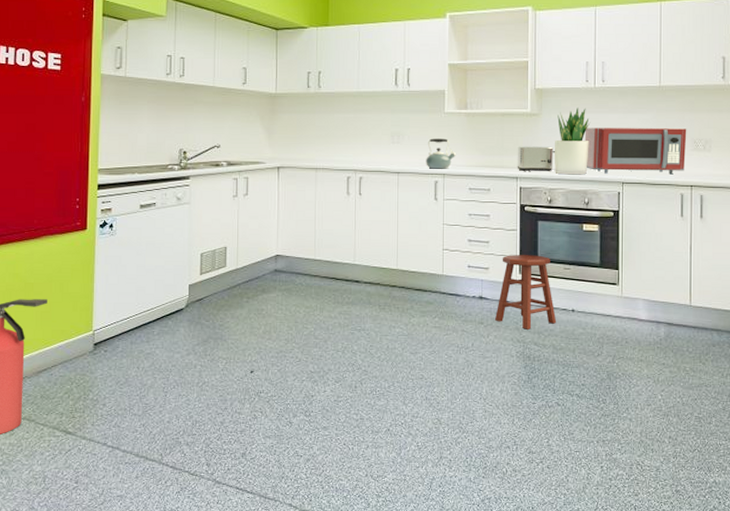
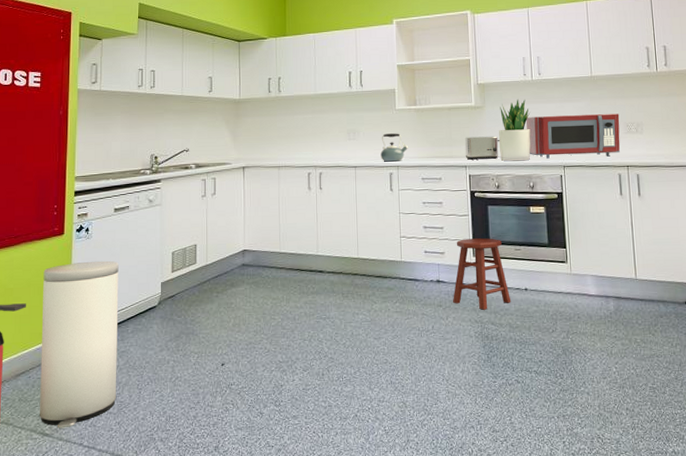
pedal bin: none [61,259,144,428] -> present [39,260,119,429]

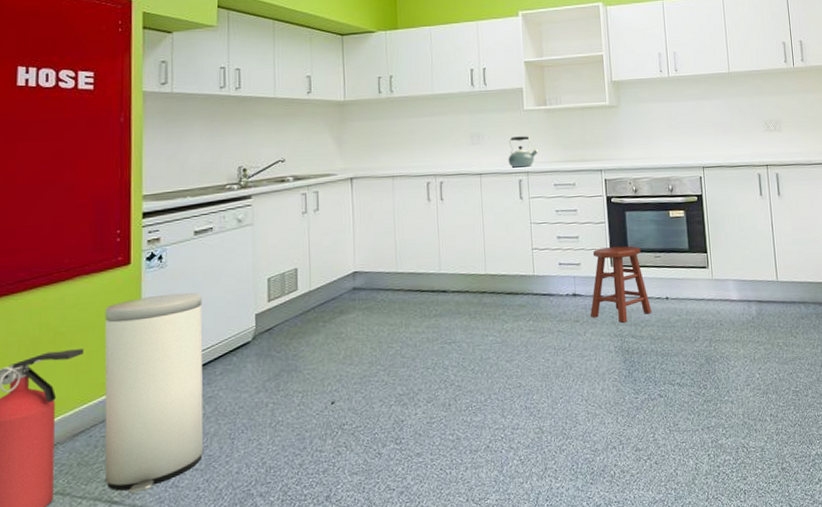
toaster: present [464,136,499,160] -> none [599,137,636,163]
planter: present [498,99,531,162] -> none [635,97,669,164]
microwave: present [526,114,620,159] -> none [663,111,759,160]

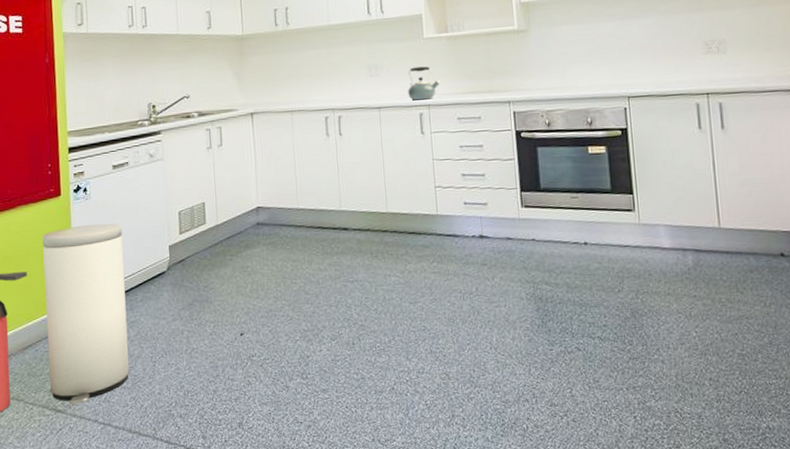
stool: present [590,246,652,323] -> none [499,185,569,268]

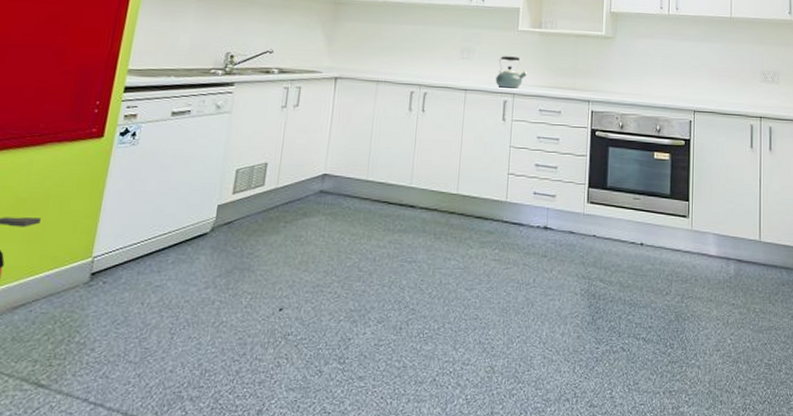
pedal bin: present [42,223,130,405] -> none [35,172,168,379]

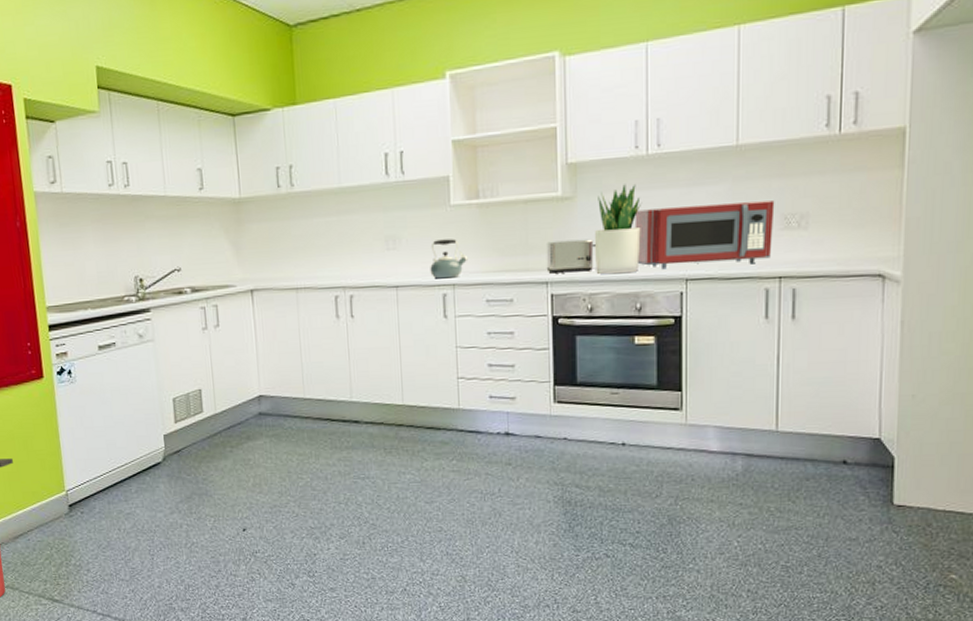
toaster: none [589,69,628,96] -> present [546,239,595,274]
planter: none [627,33,664,101] -> present [594,183,642,275]
microwave: none [658,54,756,105] -> present [635,200,775,270]

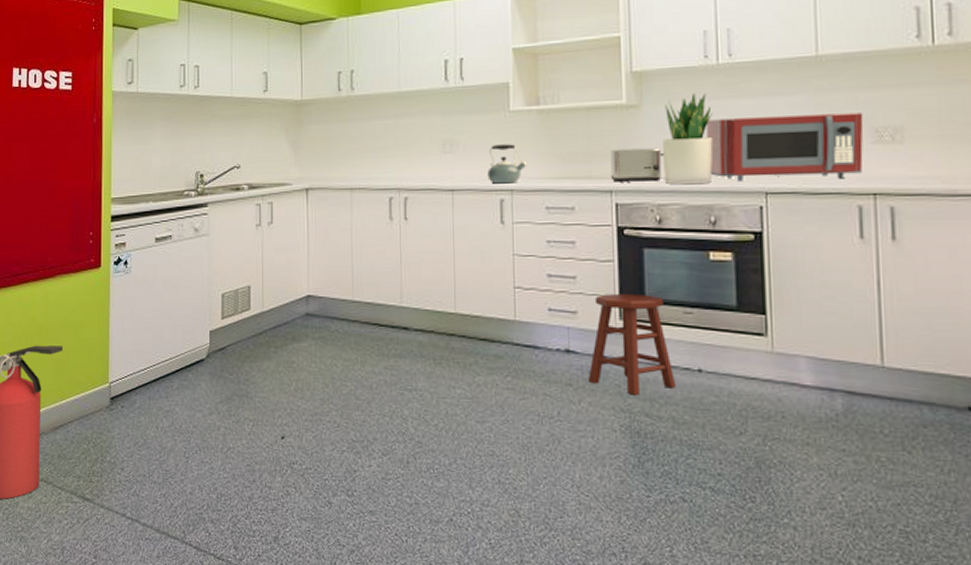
stool: none [526,378,603,470] -> present [588,294,677,395]

